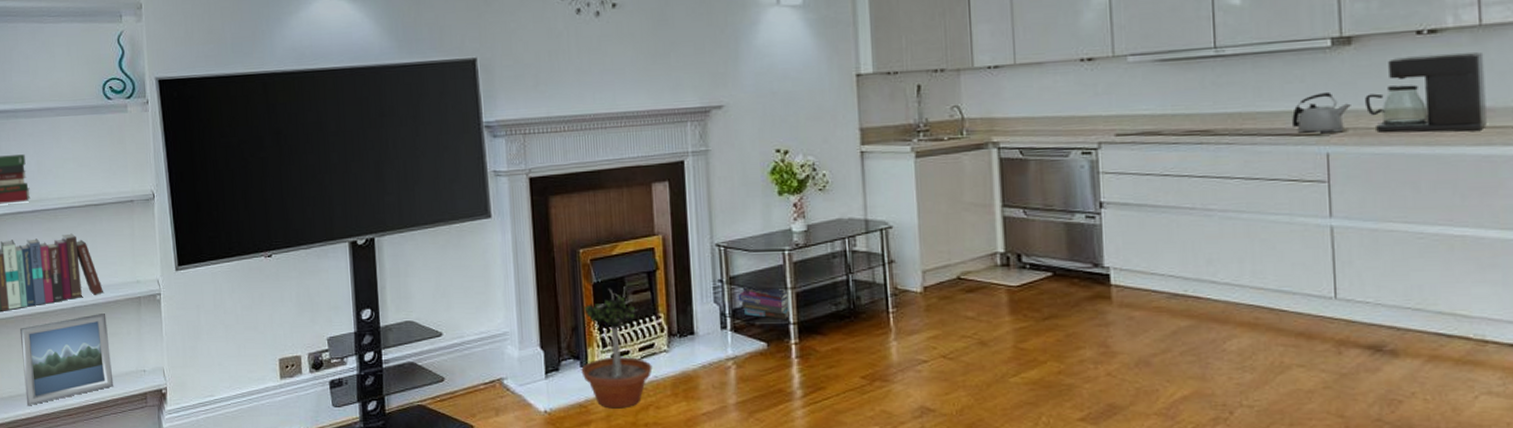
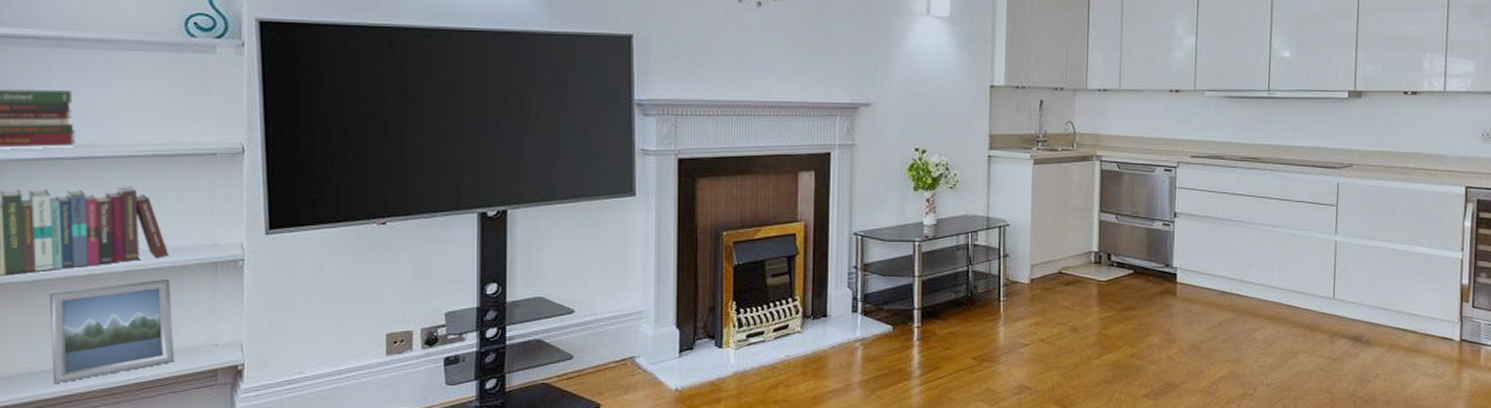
potted tree: present [581,286,653,409] -> none [715,269,785,387]
books: present [738,286,790,321] -> none [870,273,915,306]
kettle: present [1292,91,1351,133] -> none [1317,133,1357,167]
coffee maker: present [1365,51,1487,134] -> none [1366,111,1445,174]

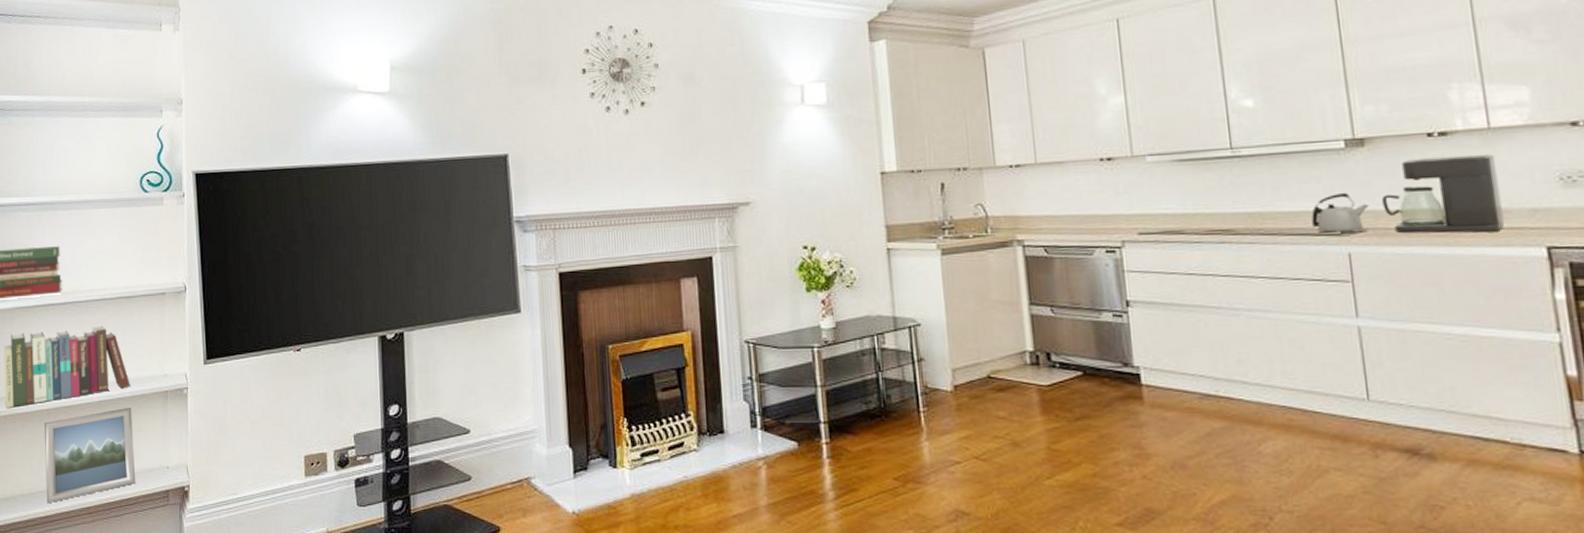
kettle: none [1317,133,1357,167] -> present [1311,192,1369,233]
coffee maker: none [1366,111,1445,174] -> present [1382,154,1504,234]

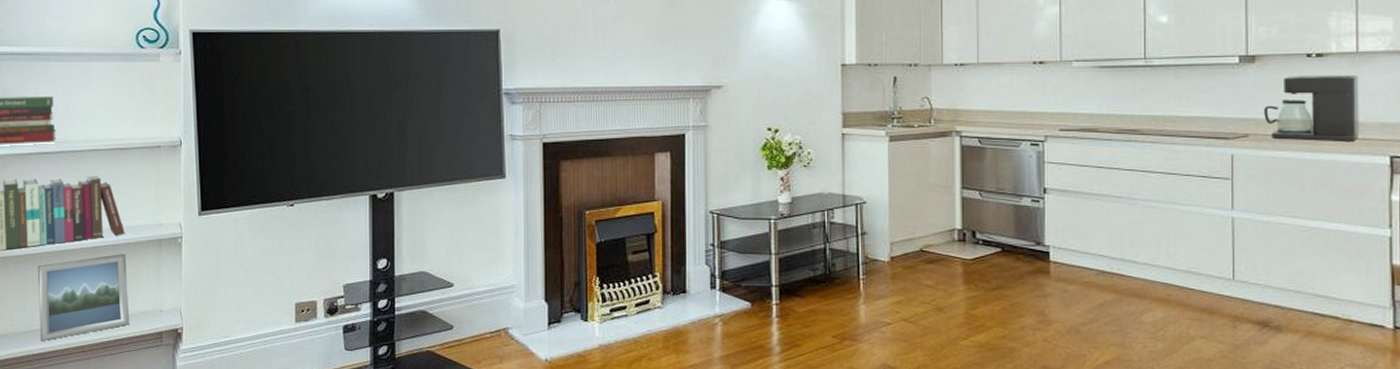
kettle: present [1311,192,1369,233] -> none [1205,101,1252,137]

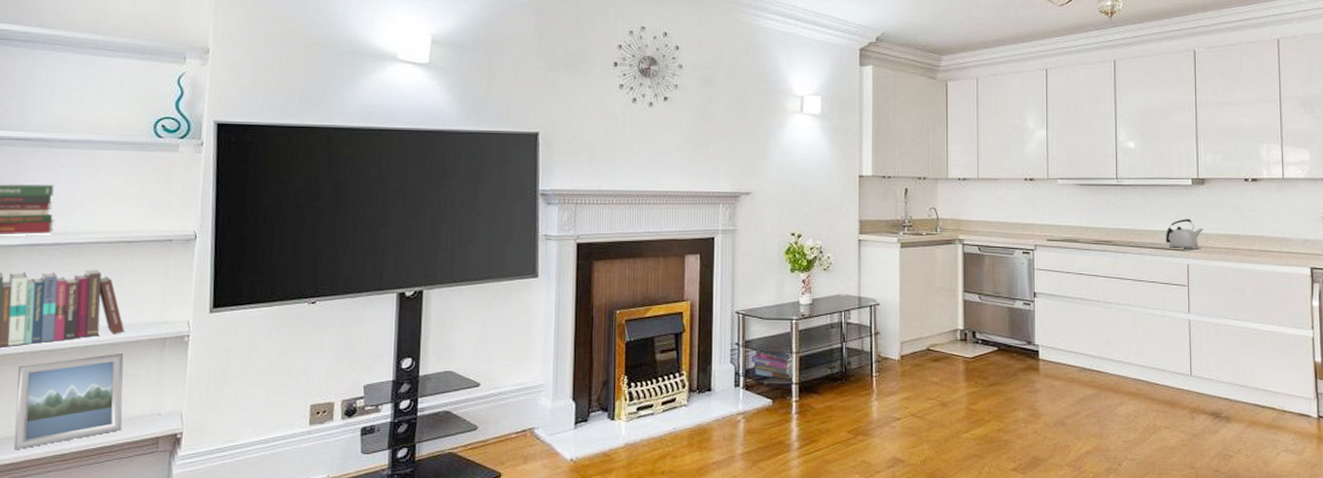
books: none [727,250,772,283] -> present [751,349,793,381]
kettle: none [1205,101,1252,137] -> present [1166,218,1203,249]
coffee maker: present [1264,74,1359,143] -> none [1212,196,1286,255]

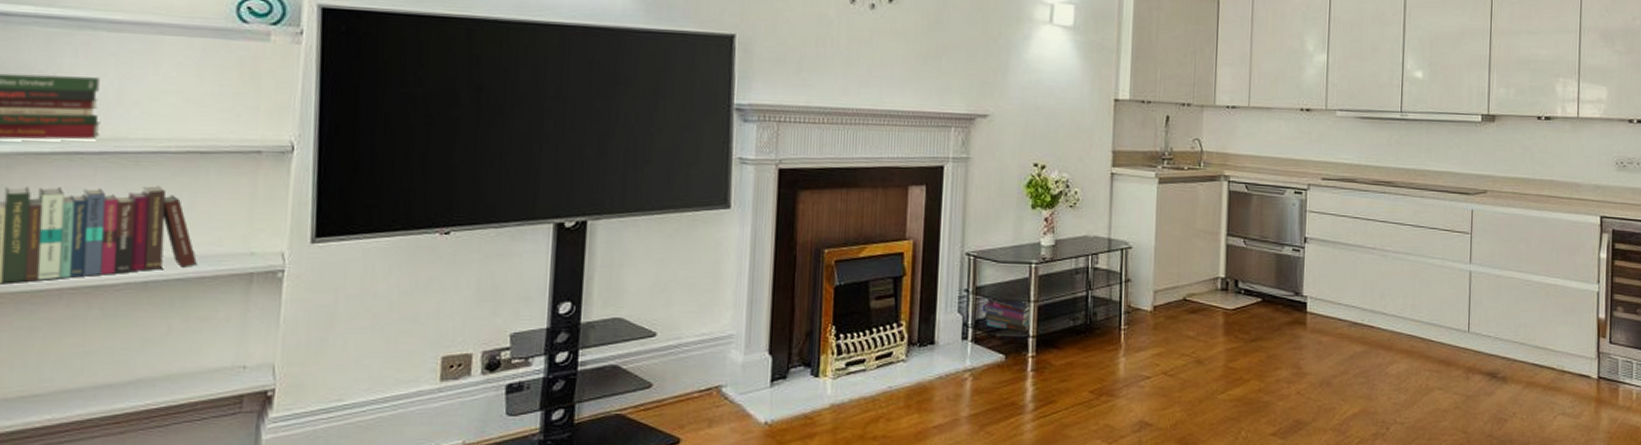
picture frame: present [13,354,124,450] -> none [46,291,196,411]
kettle: present [1166,218,1203,249] -> none [1450,158,1491,193]

